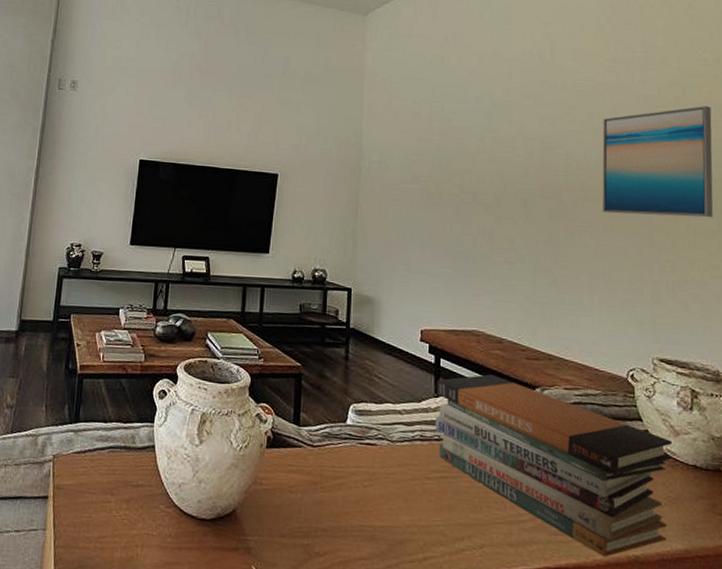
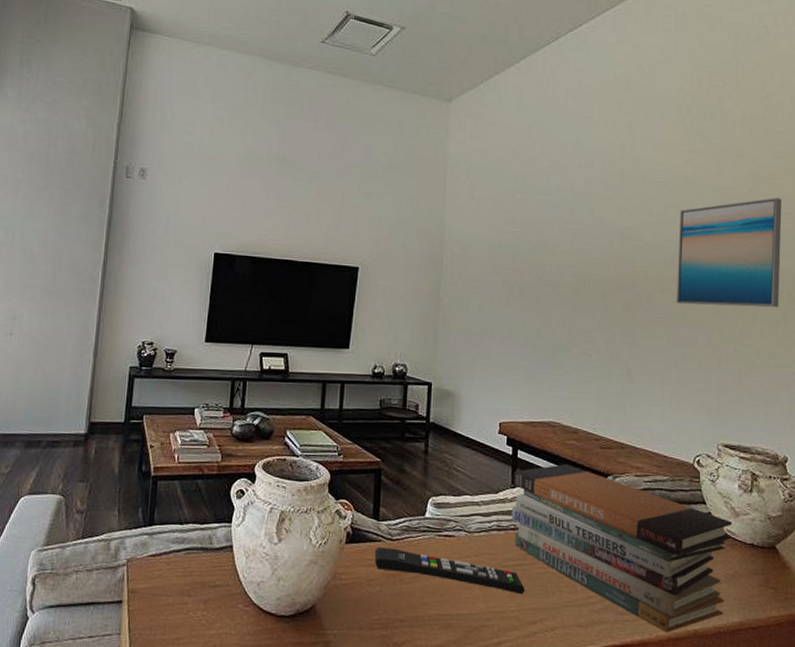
remote control: none [295,453,451,509] -> present [374,547,525,595]

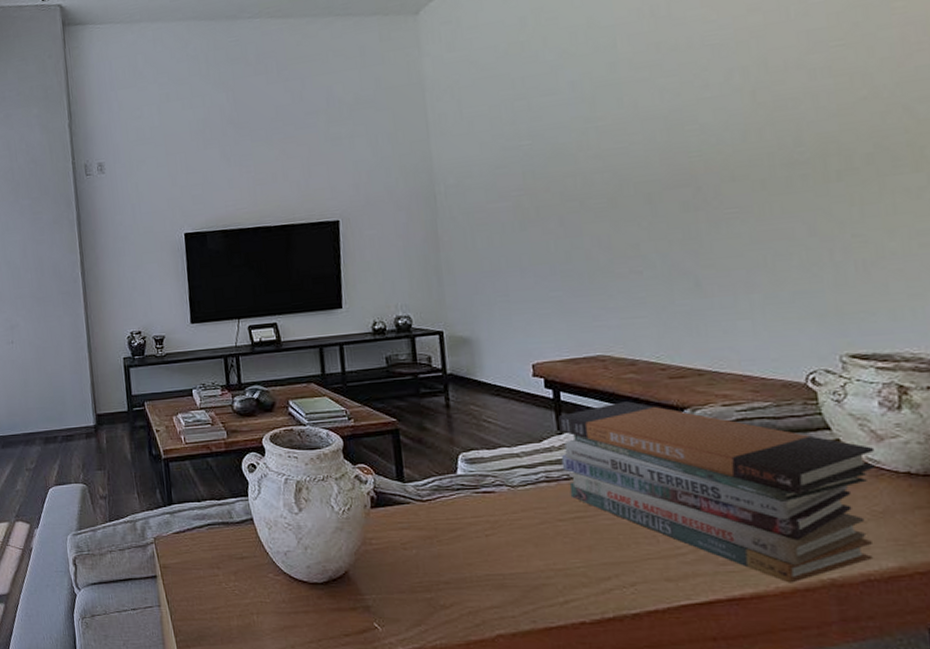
remote control: present [374,547,525,595] -> none [404,509,591,550]
wall art: present [677,198,782,308] -> none [748,25,919,192]

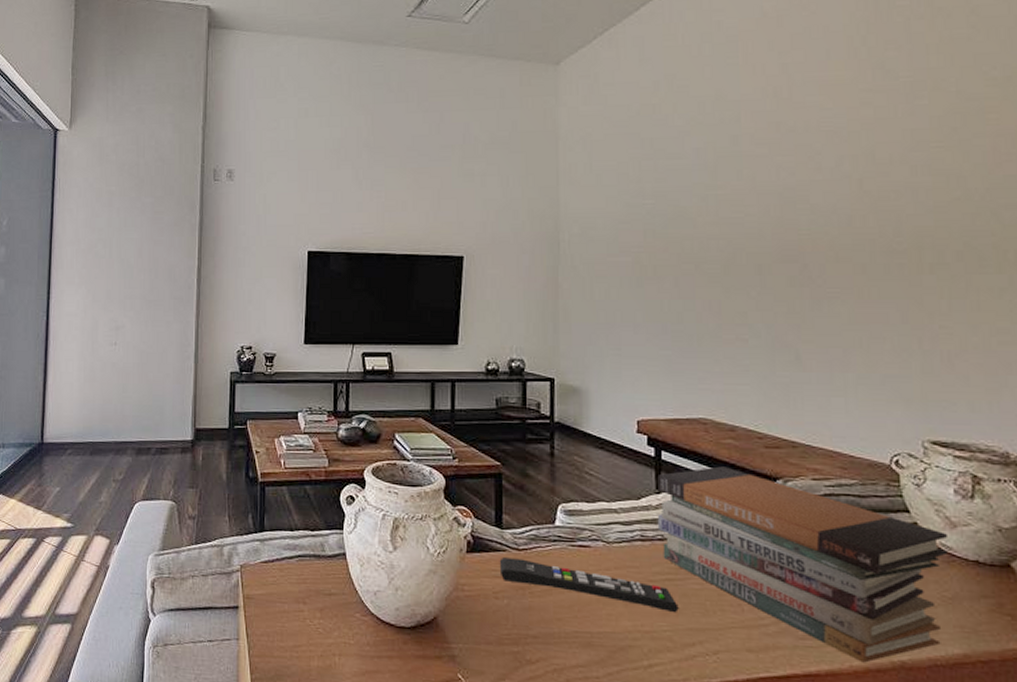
remote control: none [404,509,591,550] -> present [499,558,679,613]

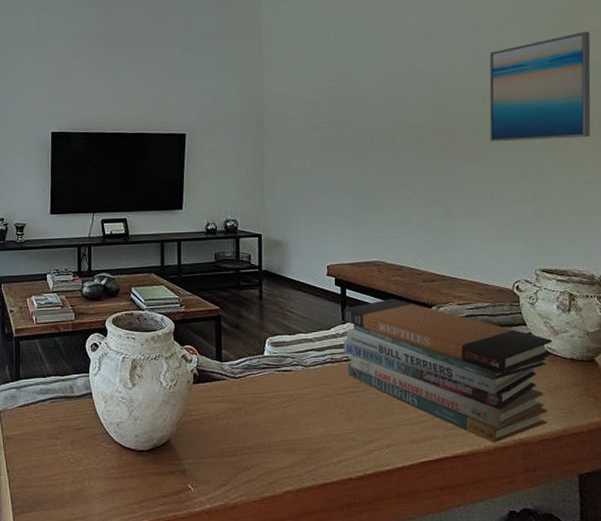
remote control: present [499,558,679,613] -> none [220,385,360,418]
wall art: none [857,136,1003,275] -> present [489,31,591,142]

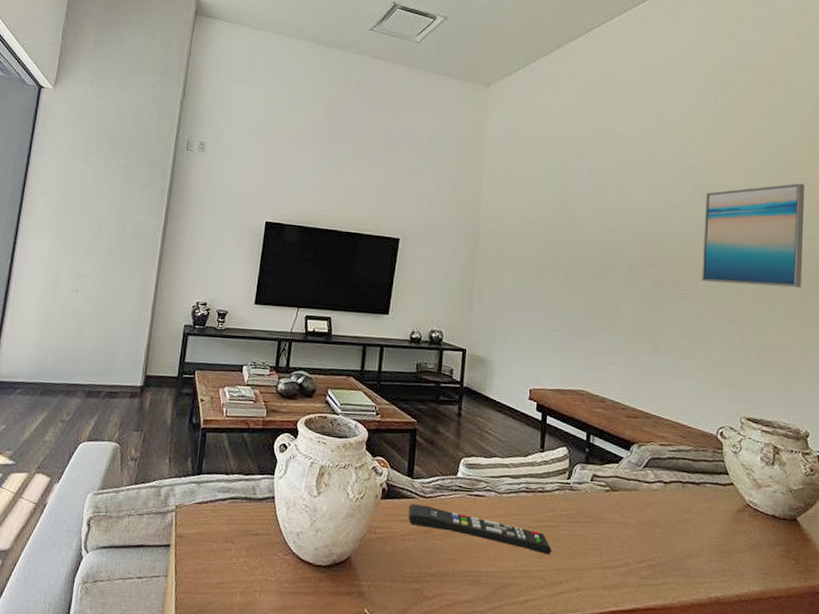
remote control: none [220,385,360,418] -> present [408,504,552,556]
book stack: present [343,299,553,443] -> none [539,431,755,599]

